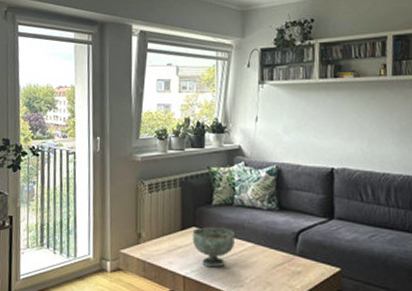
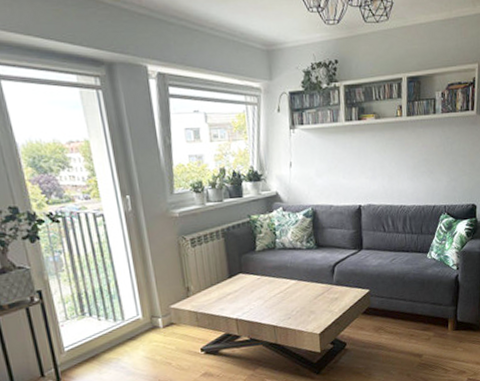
decorative bowl: present [192,227,234,268] -> none [239,270,280,308]

